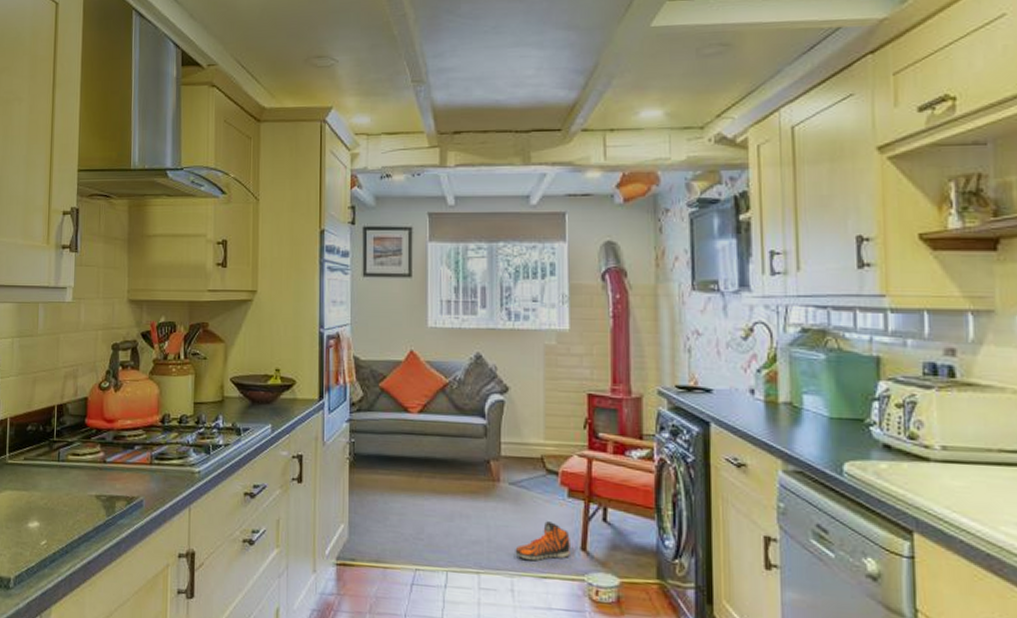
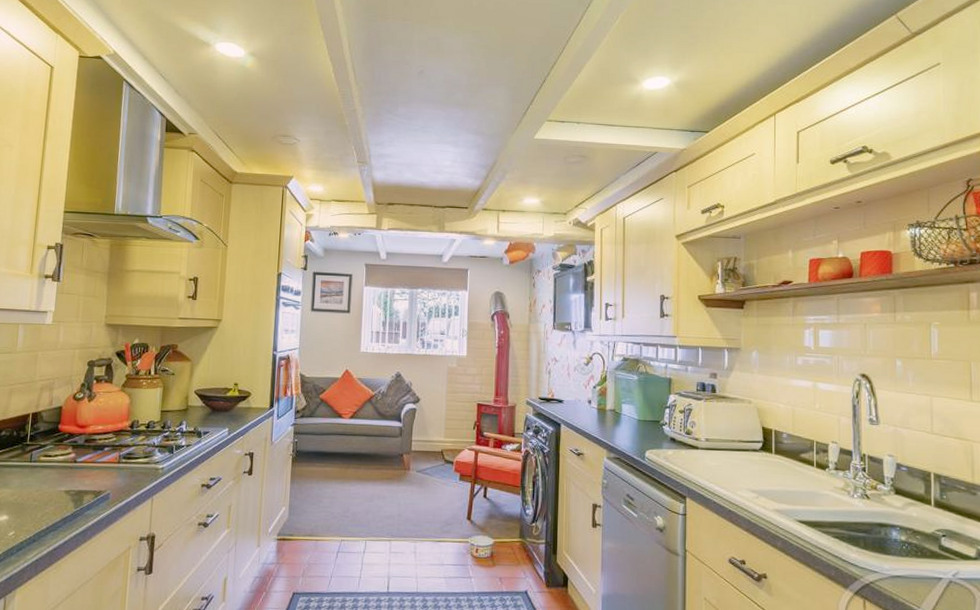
sneaker: present [515,521,570,561] -> none [418,499,460,530]

